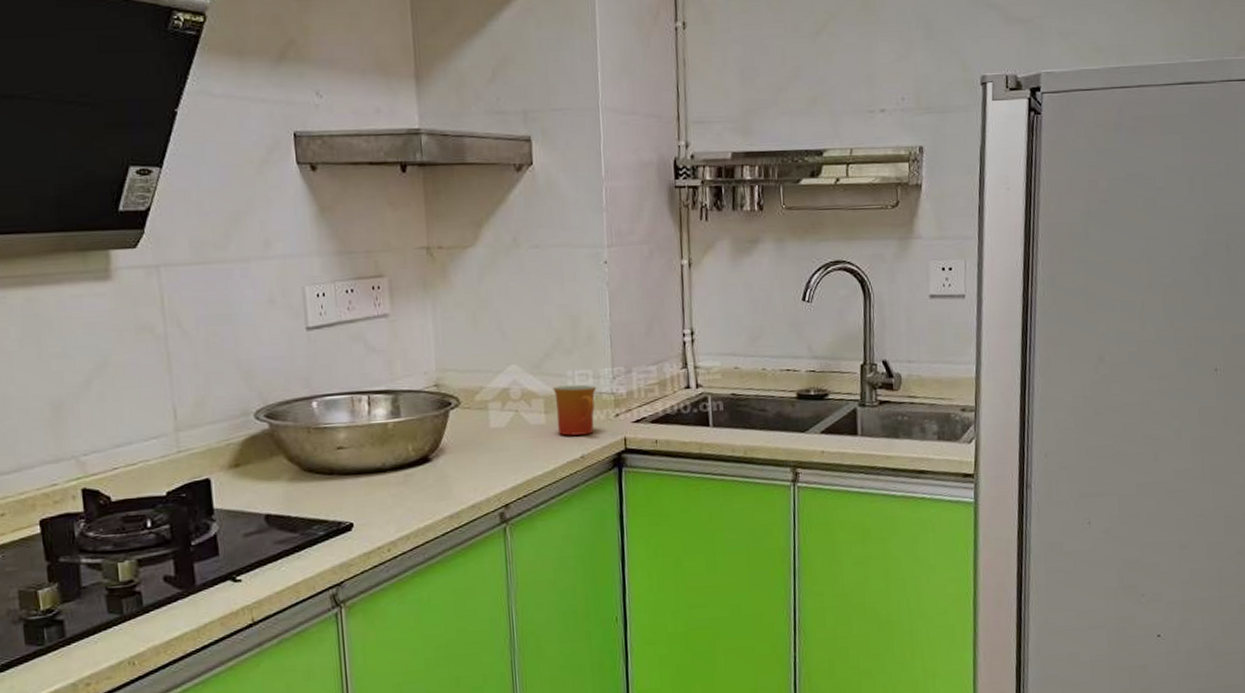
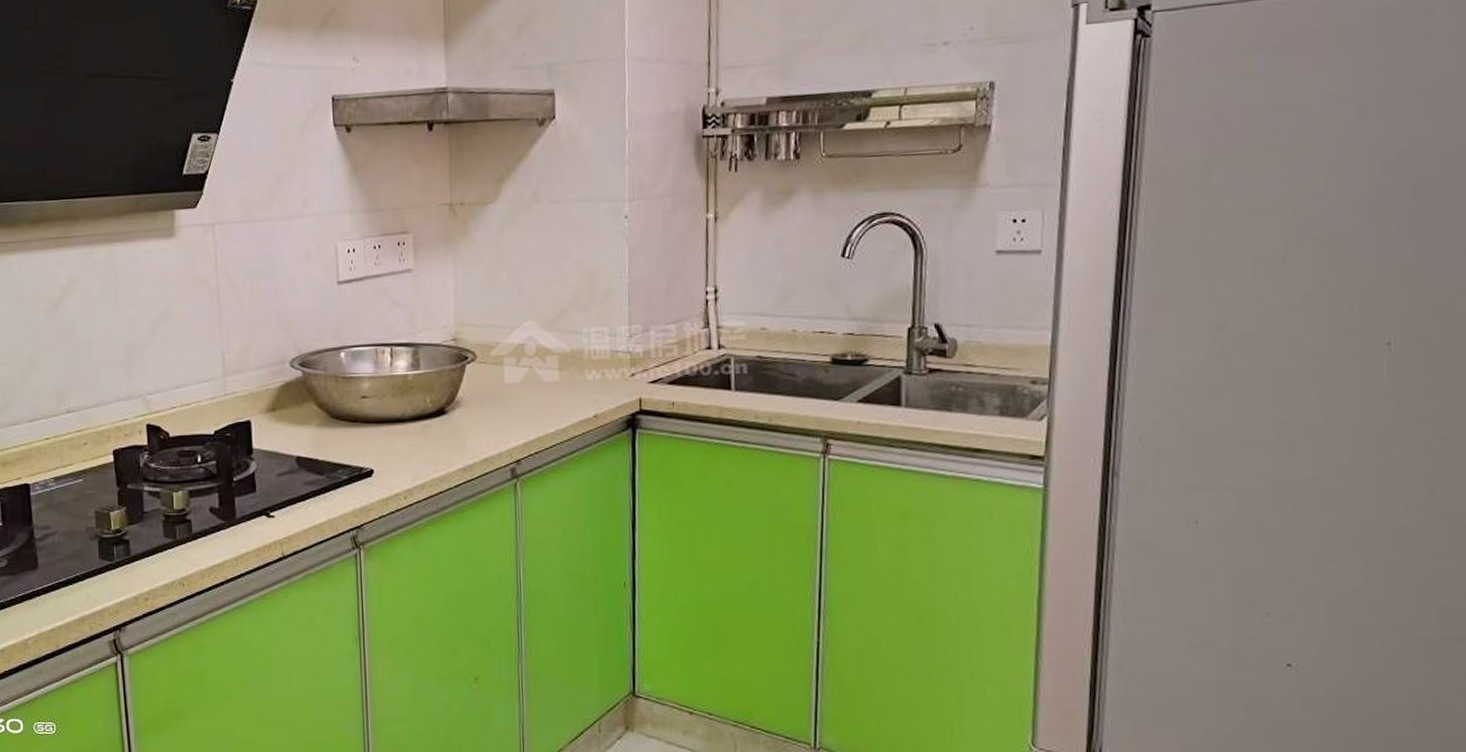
mug: present [553,384,597,436] -> none [568,342,613,394]

